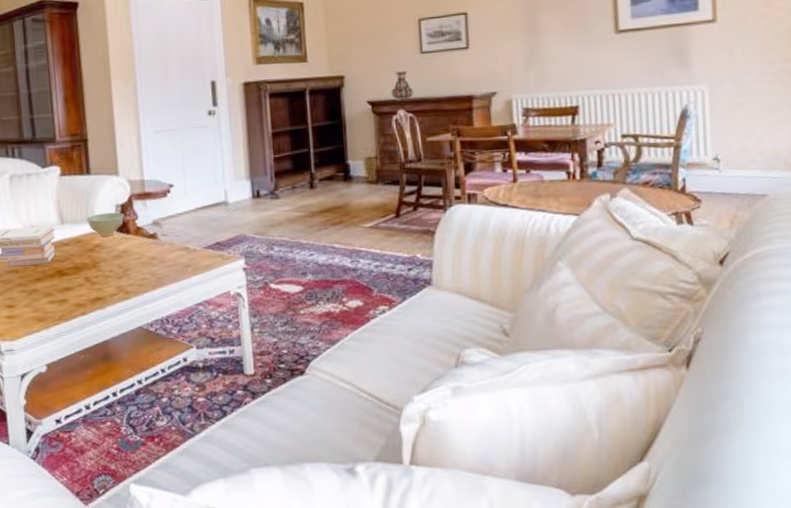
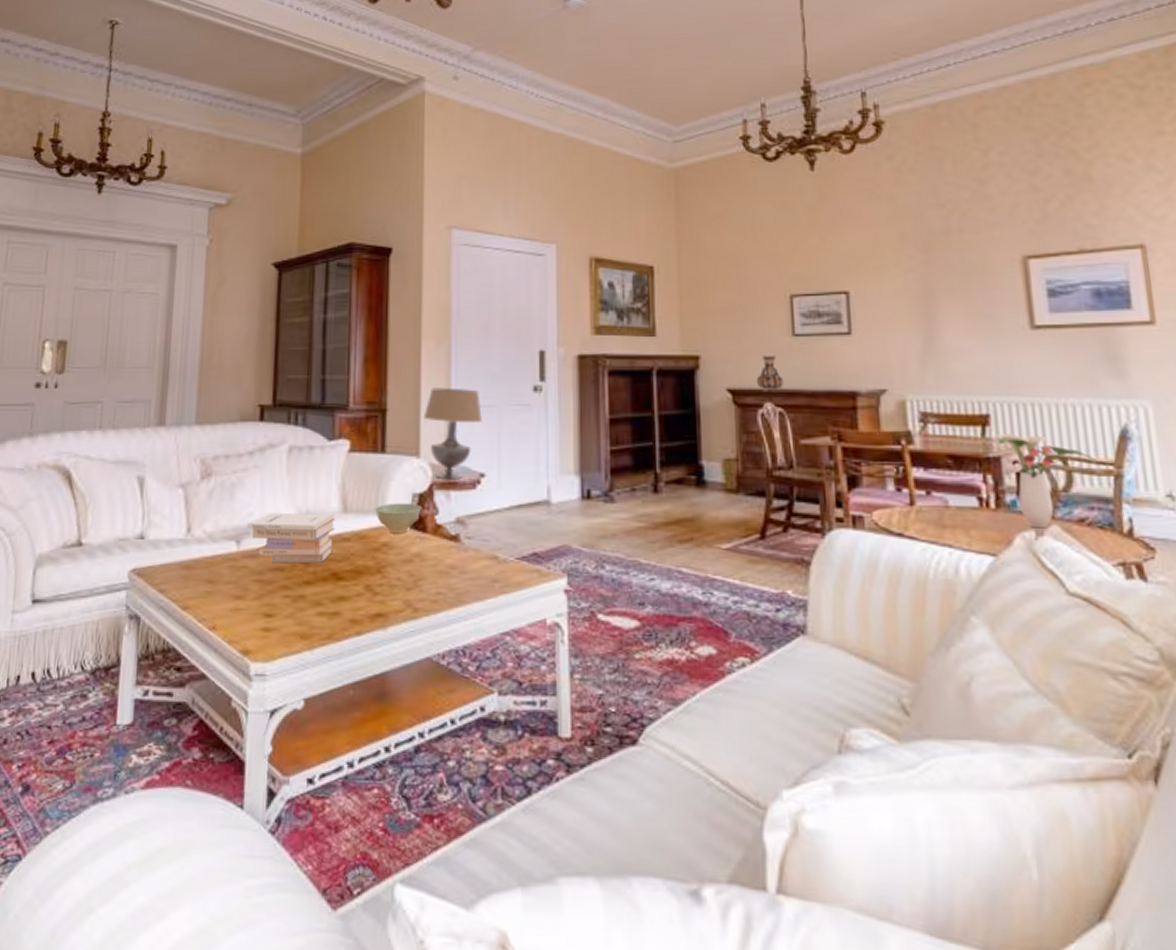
table lamp: none [118,117,167,192] -> present [423,387,482,480]
flower arrangement: none [581,120,661,192] -> present [993,434,1097,529]

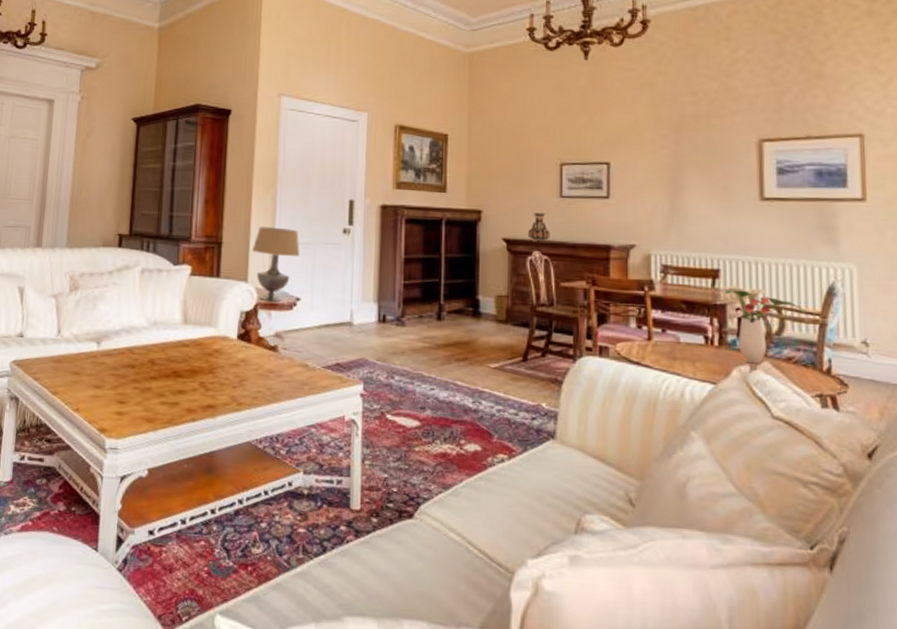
books: present [247,512,335,564] -> none [106,321,177,363]
bowl: present [374,503,422,534] -> none [209,318,248,343]

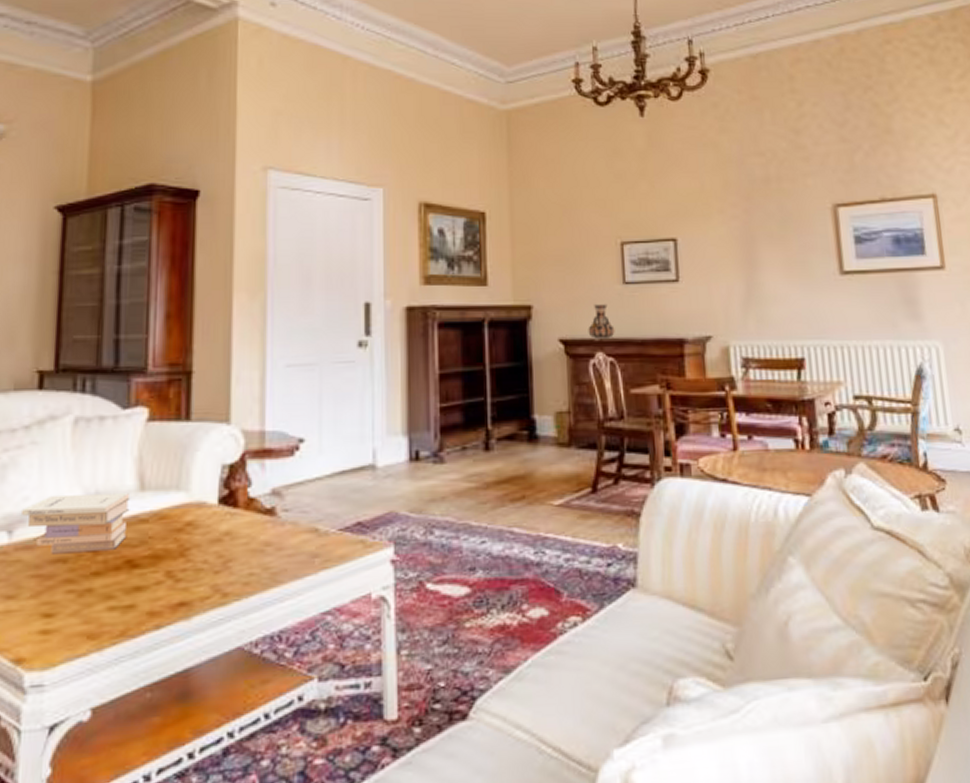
books: none [106,321,177,363] -> present [22,493,131,555]
table lamp: present [251,226,300,302] -> none [234,345,301,448]
flower arrangement: present [721,285,806,364] -> none [808,376,897,467]

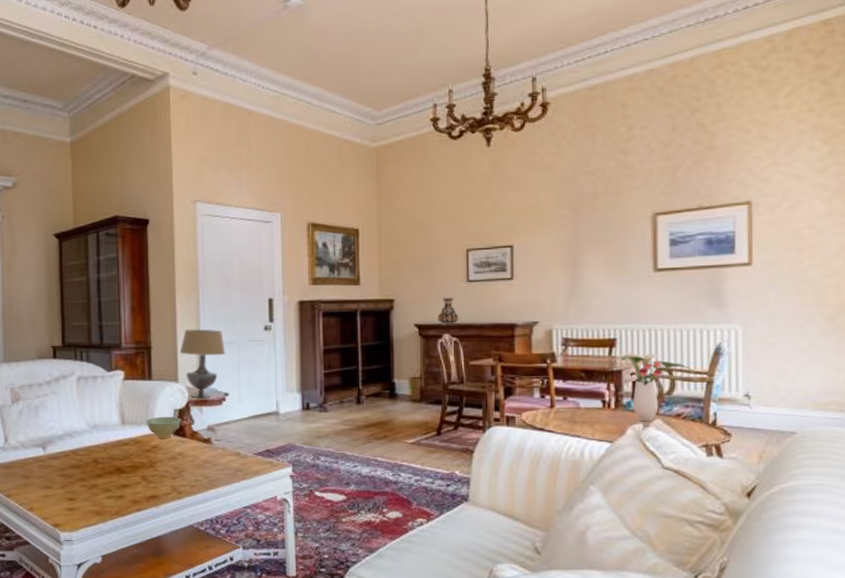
books: present [22,493,131,555] -> none [50,426,117,463]
bowl: none [177,475,232,511] -> present [145,416,181,439]
table lamp: none [234,345,301,448] -> present [179,329,225,399]
flower arrangement: none [808,376,897,467] -> present [618,353,694,422]

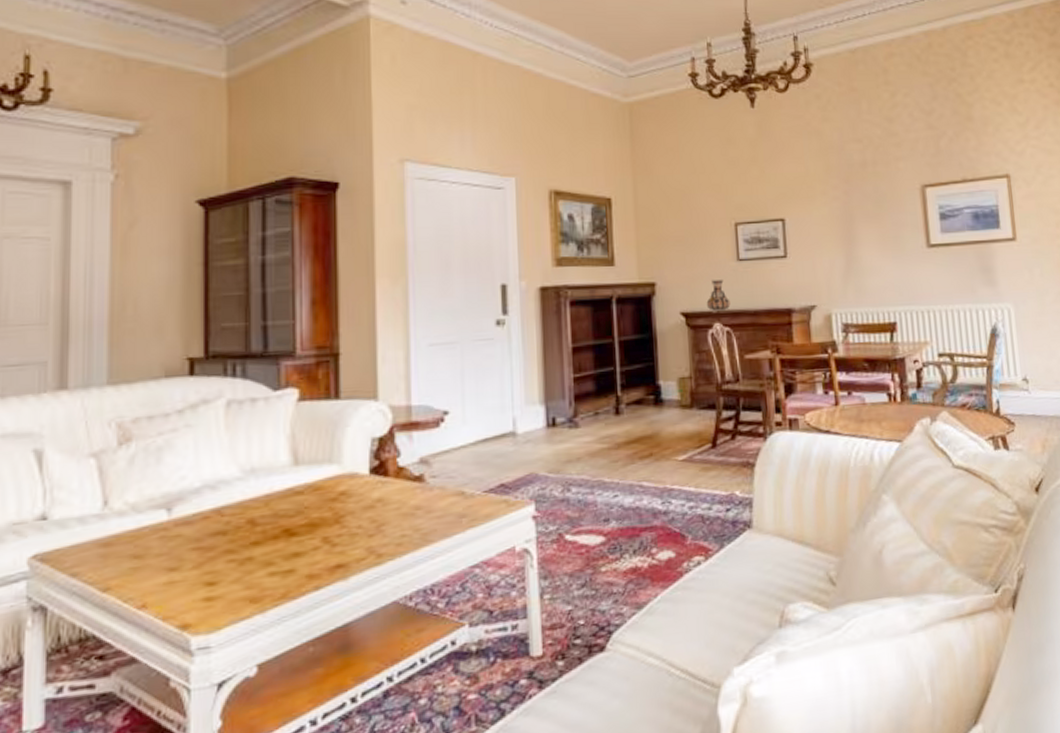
bowl: present [145,416,181,439] -> none [329,448,382,482]
table lamp: present [179,329,225,399] -> none [380,326,444,421]
flower arrangement: present [618,353,694,422] -> none [899,337,975,415]

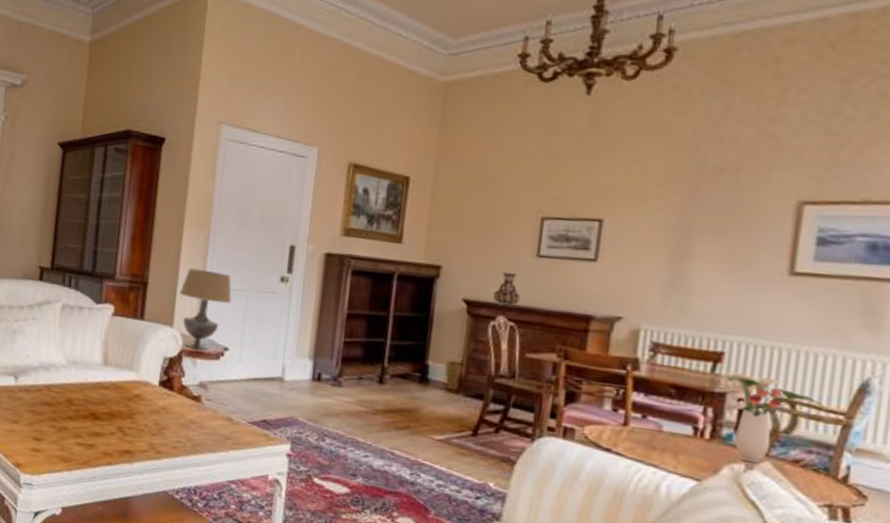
table lamp: none [380,326,444,421] -> present [179,268,232,350]
flower arrangement: none [899,337,975,415] -> present [723,371,827,464]

